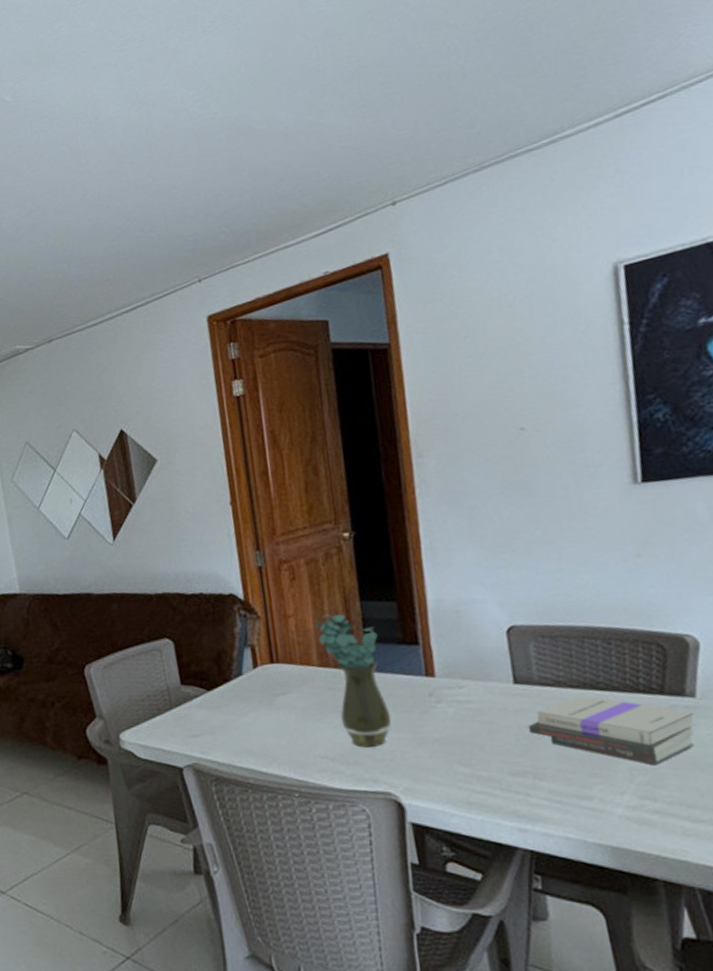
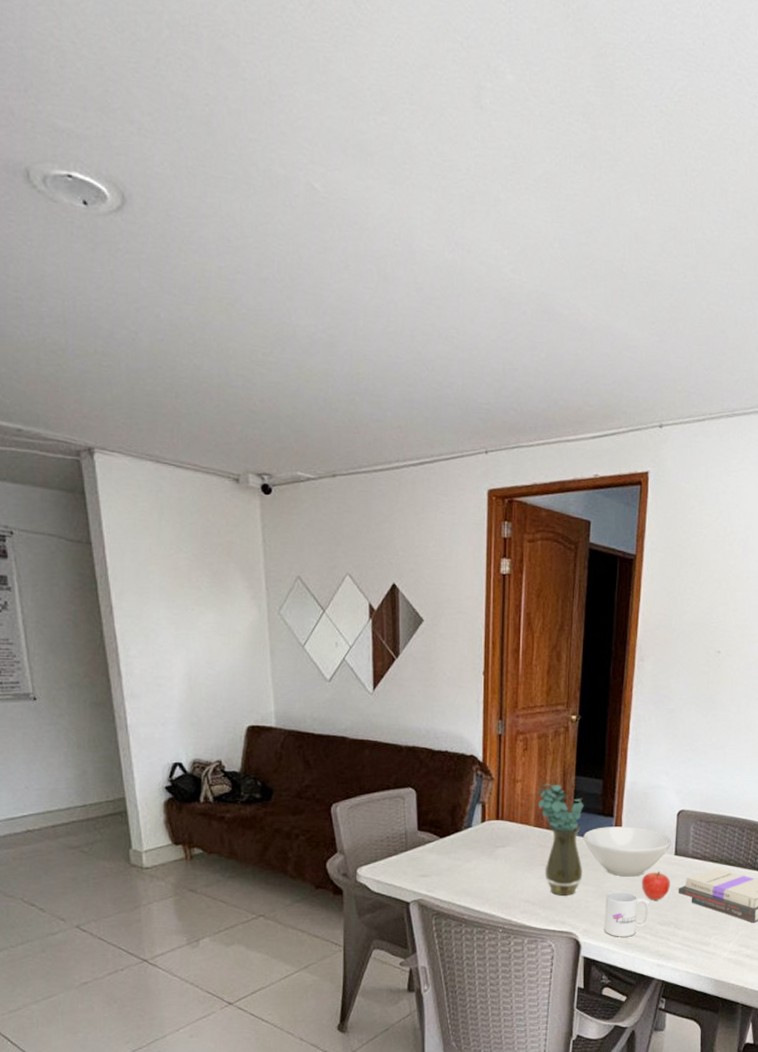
bowl: none [382,653,506,718] -> present [582,826,671,877]
mug: none [427,735,494,795] -> present [604,891,649,937]
fruit: none [472,705,517,745] -> present [641,871,670,901]

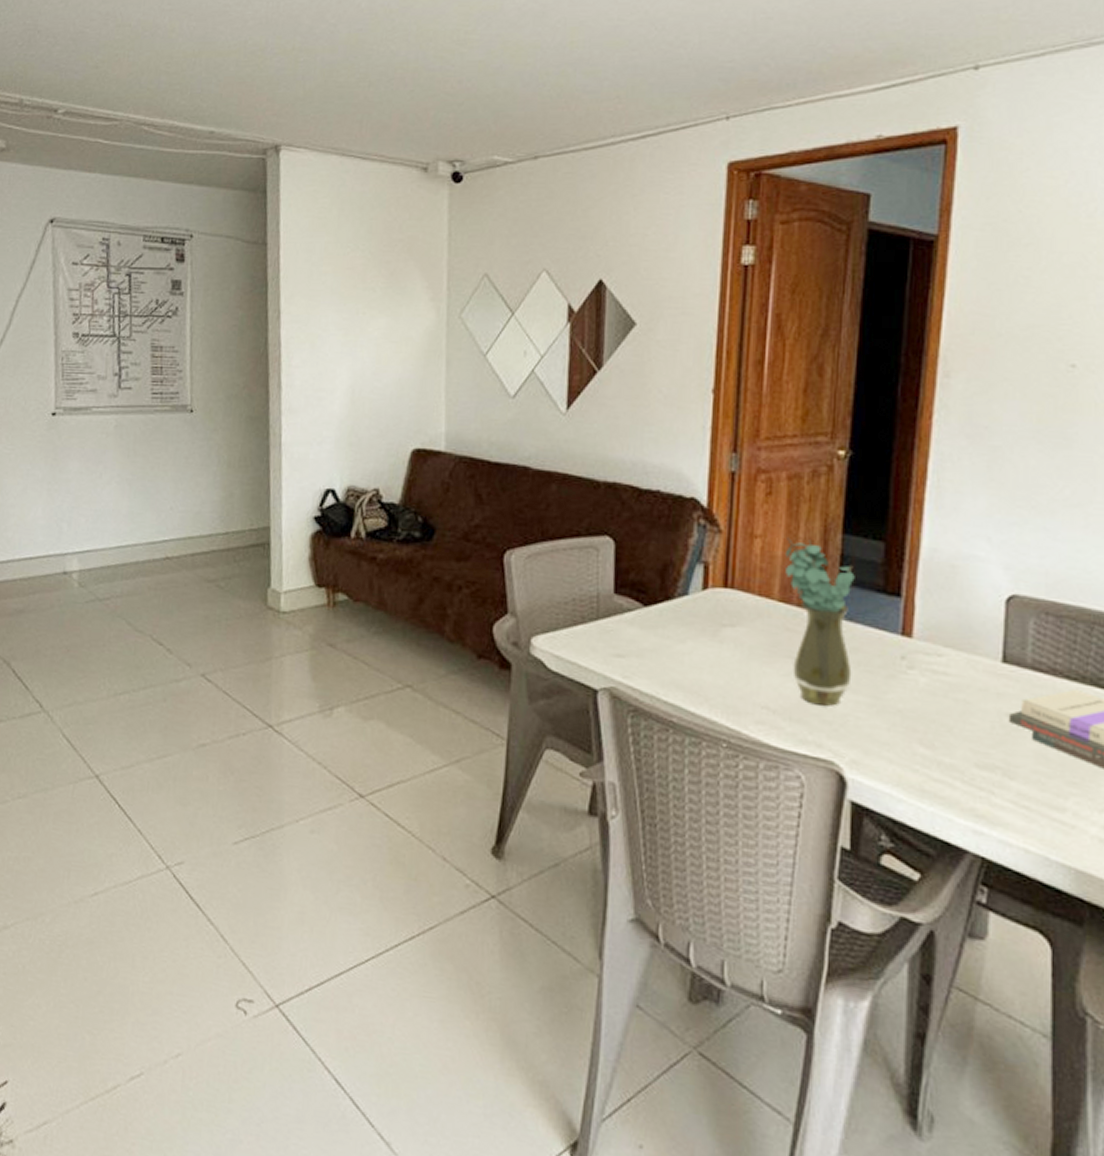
bowl: present [582,826,671,877] -> none [852,610,996,689]
mug: present [604,891,649,937] -> none [884,707,960,781]
fruit: present [641,871,670,901] -> none [945,683,995,730]

